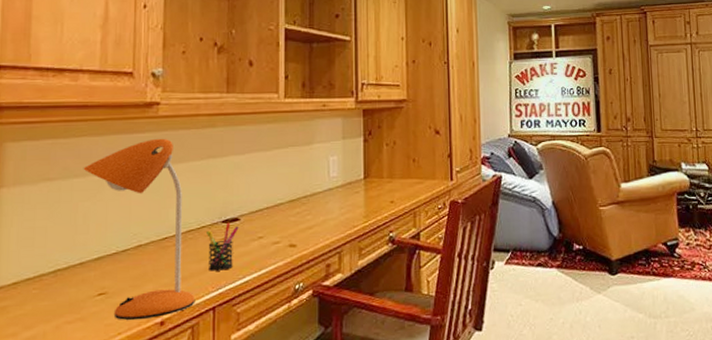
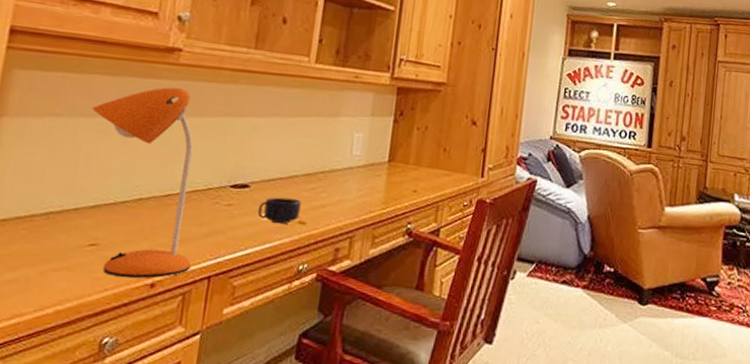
pen holder: present [207,222,239,271] -> none [210,187,248,239]
mug: none [251,224,289,250] -> present [258,197,302,224]

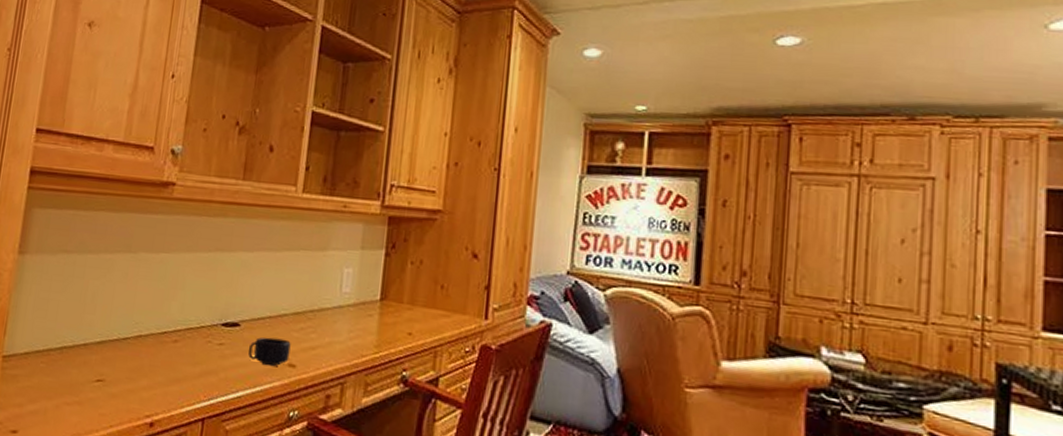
desk lamp: present [91,87,193,278] -> none [97,221,187,417]

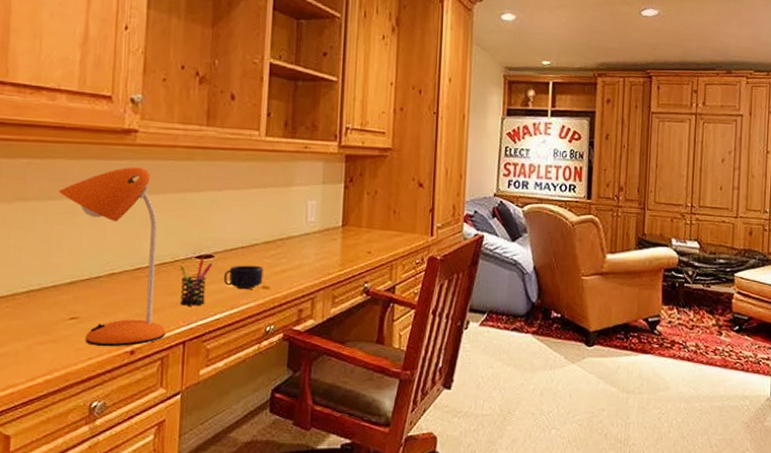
desk lamp: none [97,221,187,417] -> present [58,166,166,347]
pen holder: none [203,326,238,380] -> present [180,258,213,306]

